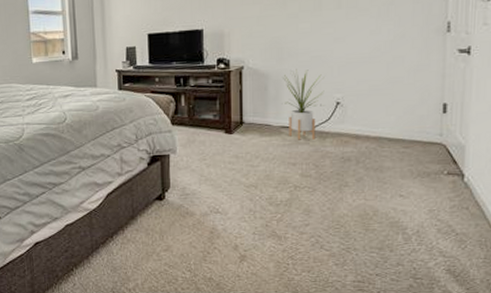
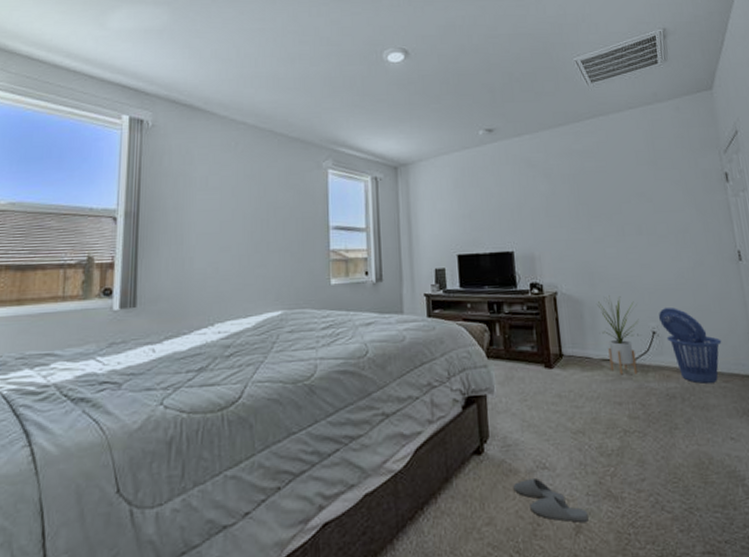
slippers: none [189,220,253,253] -> present [513,478,589,522]
laundry basket: none [345,79,409,149] -> present [658,307,722,384]

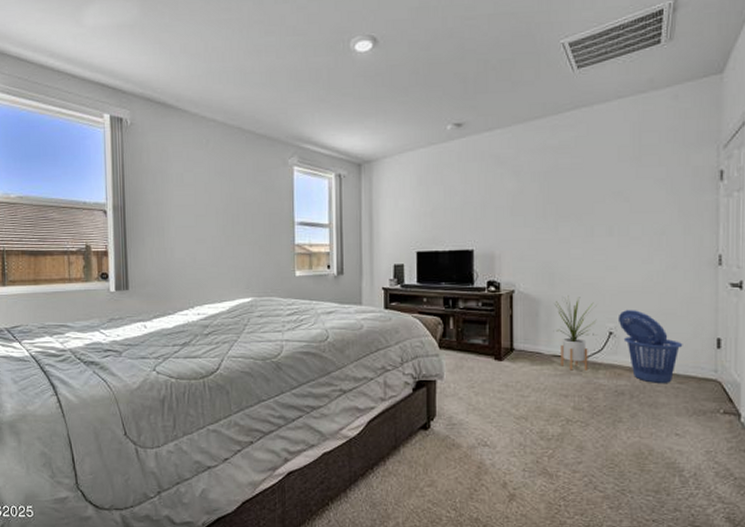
slippers: present [513,478,589,522] -> none [455,453,522,492]

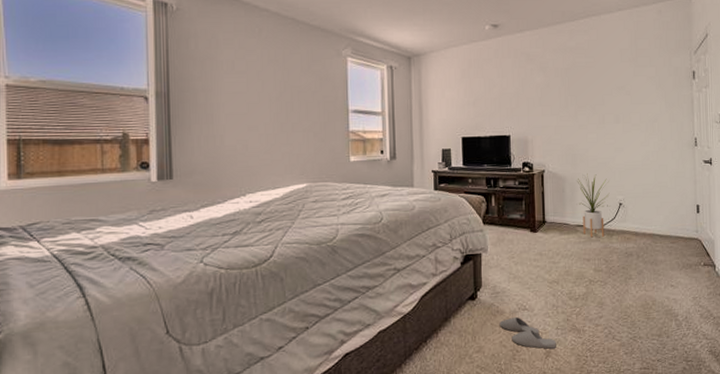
slippers: none [455,453,522,492] -> present [499,317,556,349]
laundry basket: present [617,309,683,383] -> none [625,183,673,244]

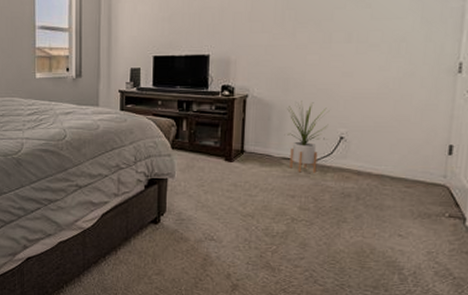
slippers: present [499,317,556,349] -> none [182,246,245,283]

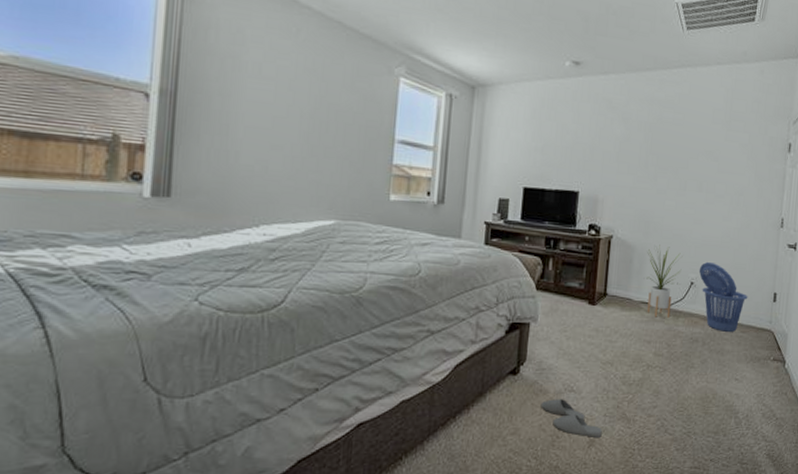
slippers: none [182,246,245,283] -> present [540,399,602,437]
laundry basket: none [349,115,414,187] -> present [698,261,748,332]

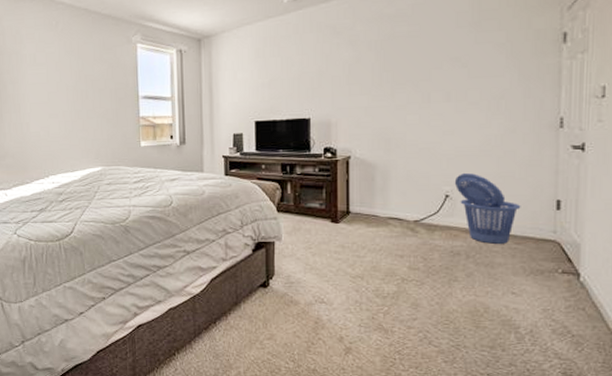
slippers: present [540,399,602,437] -> none [293,309,358,346]
house plant: present [646,245,683,318] -> none [390,160,433,232]

